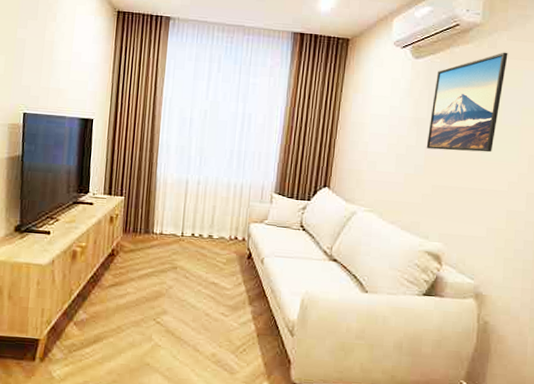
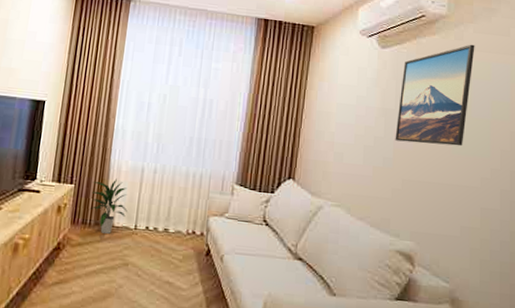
indoor plant: none [139,190,174,241] -> present [90,179,127,234]

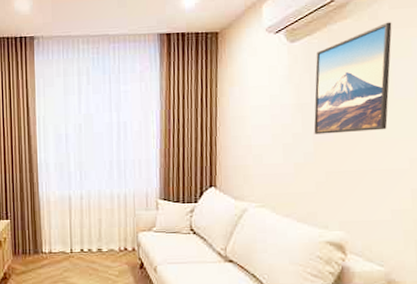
indoor plant: present [90,179,127,234] -> none [25,209,61,260]

